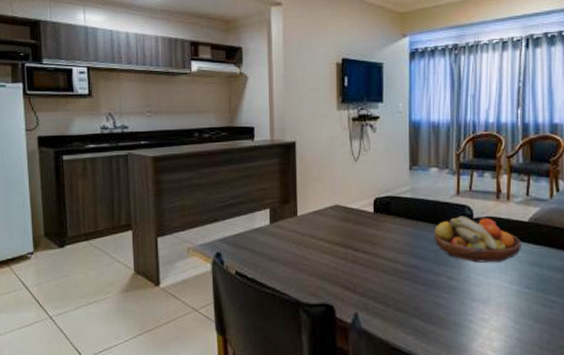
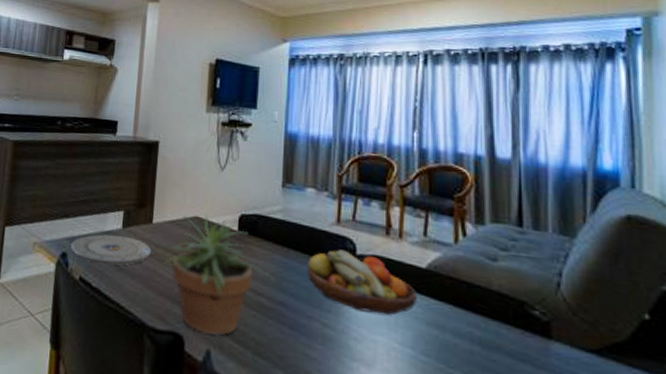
plate: none [224,230,299,258] -> present [71,234,152,266]
potted plant: none [297,201,408,300] -> present [150,214,275,336]

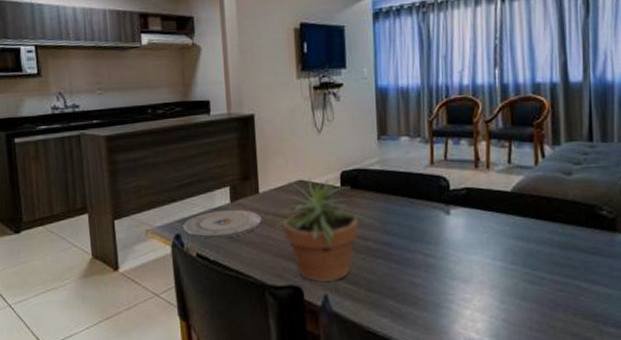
fruit bowl: present [306,249,418,315] -> none [406,187,506,238]

